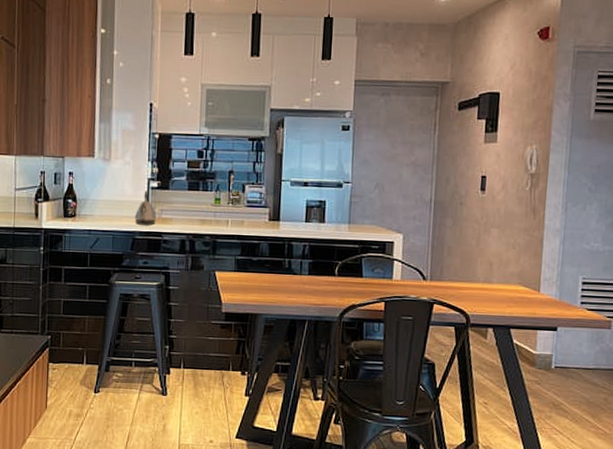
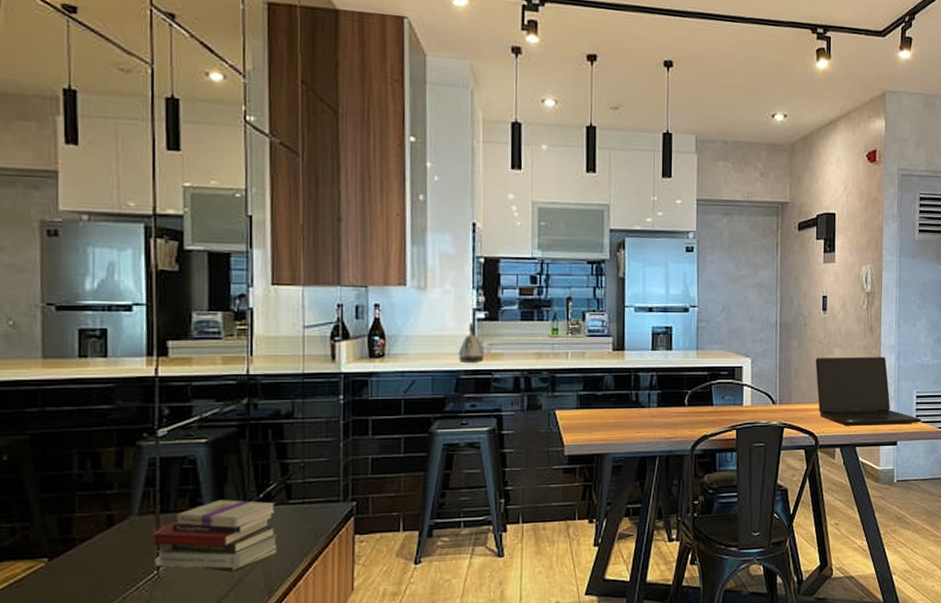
laptop: none [470,237,586,310] -> present [815,357,921,426]

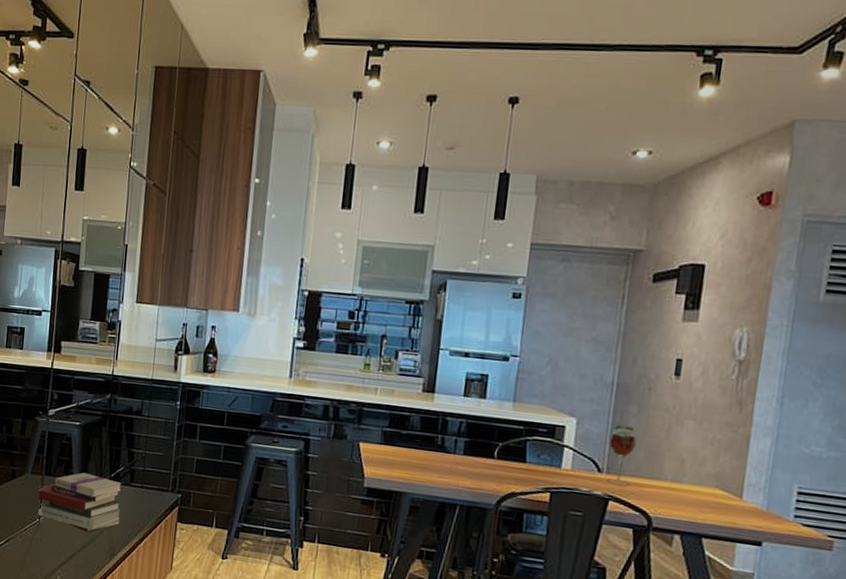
kettle: present [458,323,485,362] -> none [276,350,300,388]
wineglass: none [779,359,800,413] -> present [607,425,637,487]
laptop: present [815,357,921,426] -> none [656,428,802,526]

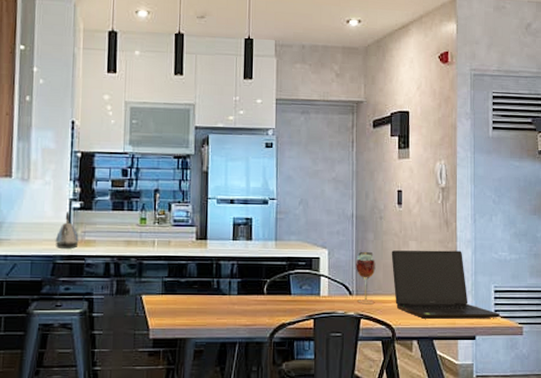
kettle: none [276,350,300,388] -> present [55,212,79,249]
laptop: none [656,428,802,526] -> present [391,250,500,319]

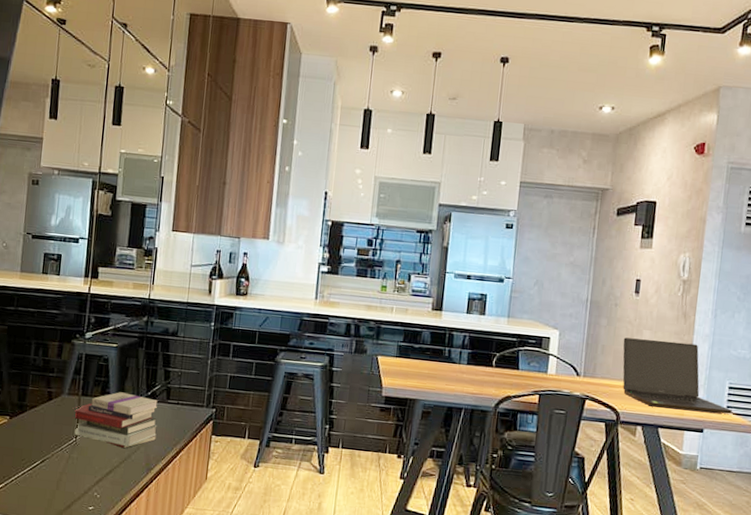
kettle: present [55,212,79,249] -> none [303,274,325,308]
wineglass: present [356,251,376,305] -> none [584,335,607,388]

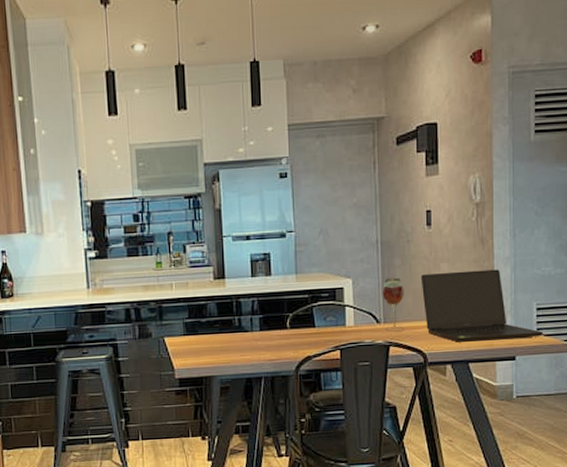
wineglass: none [584,335,607,388] -> present [382,277,404,332]

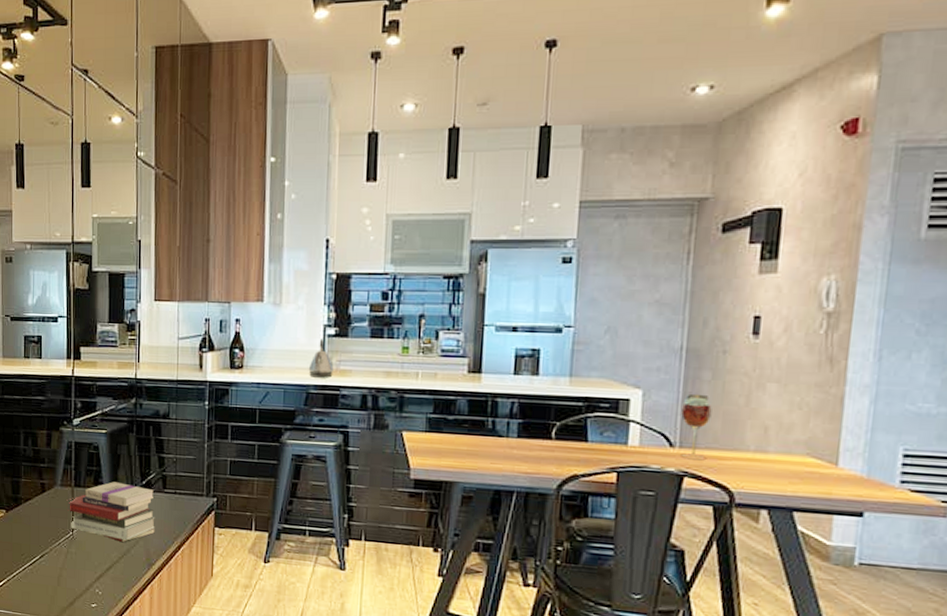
kettle: none [74,262,98,298] -> present [308,339,334,378]
laptop: present [421,269,543,342] -> none [736,394,909,492]

